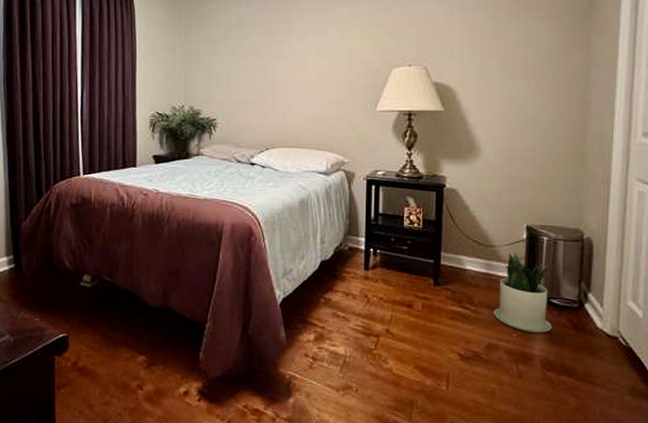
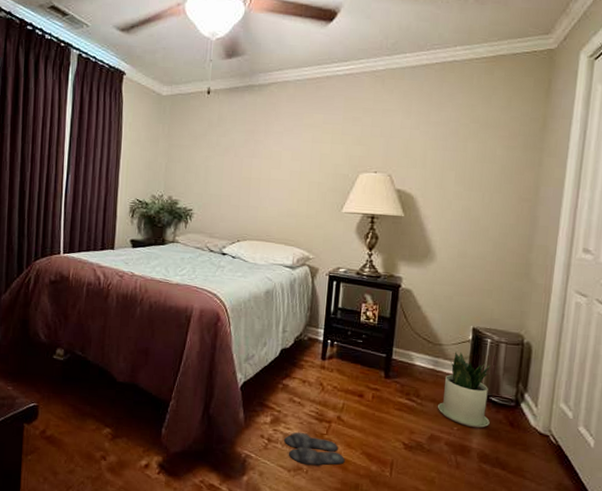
slippers: none [330,348,397,384] -> present [284,432,345,466]

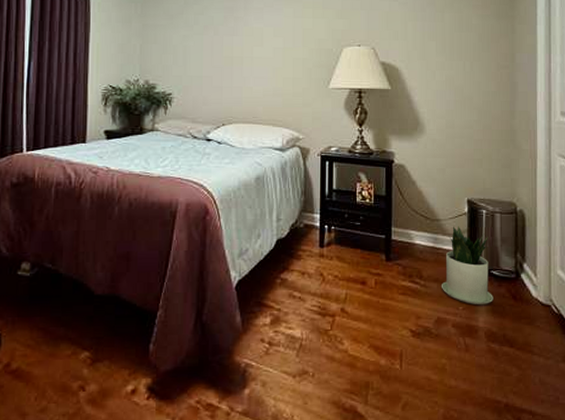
slippers: present [284,432,345,466] -> none [287,330,353,368]

